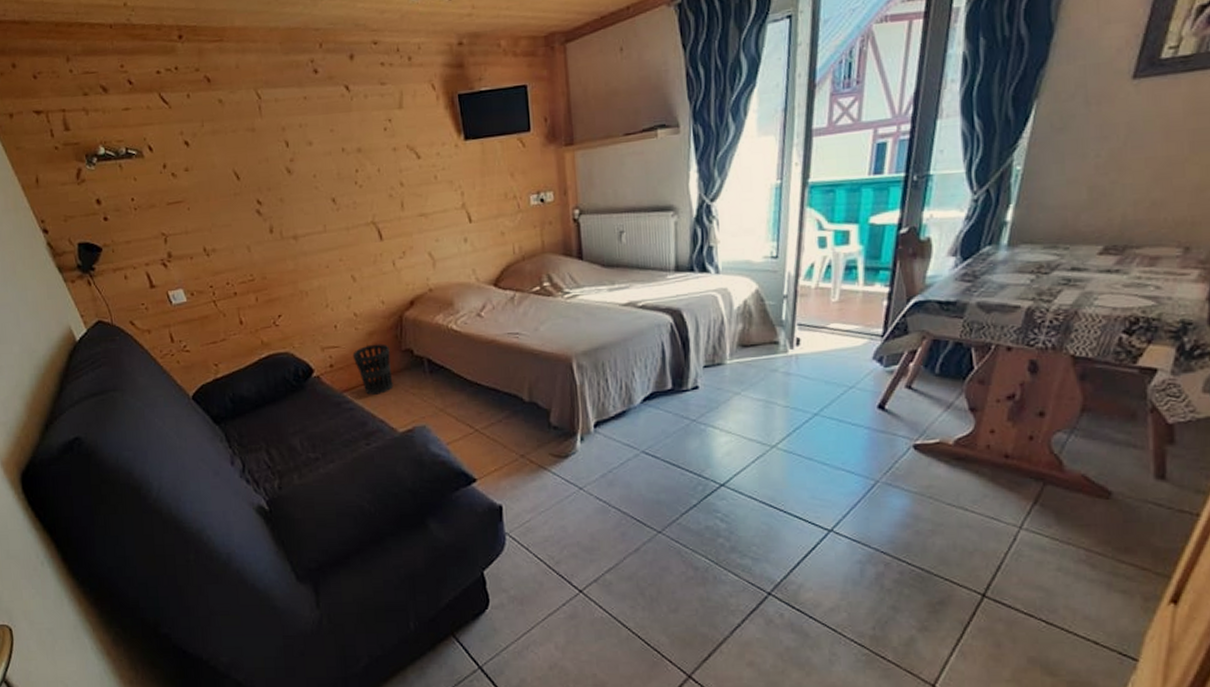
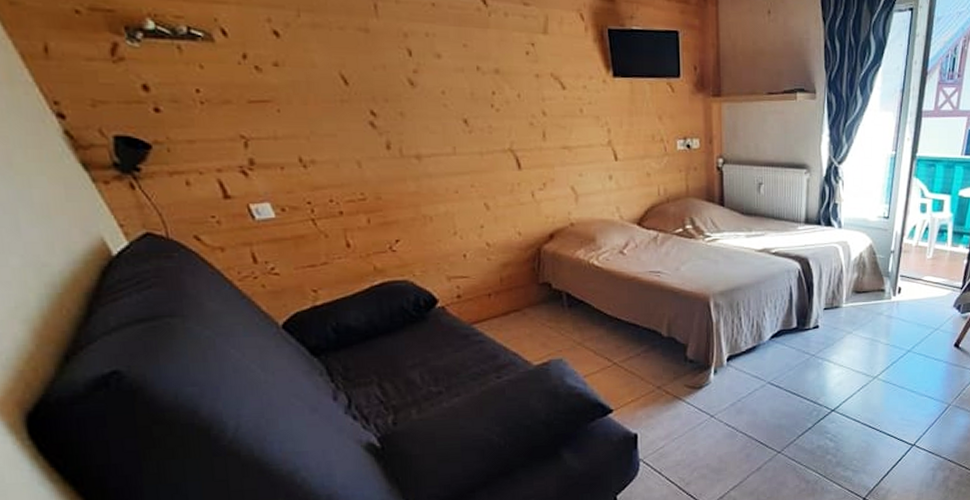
wastebasket: present [352,344,393,395] -> none [483,276,529,328]

